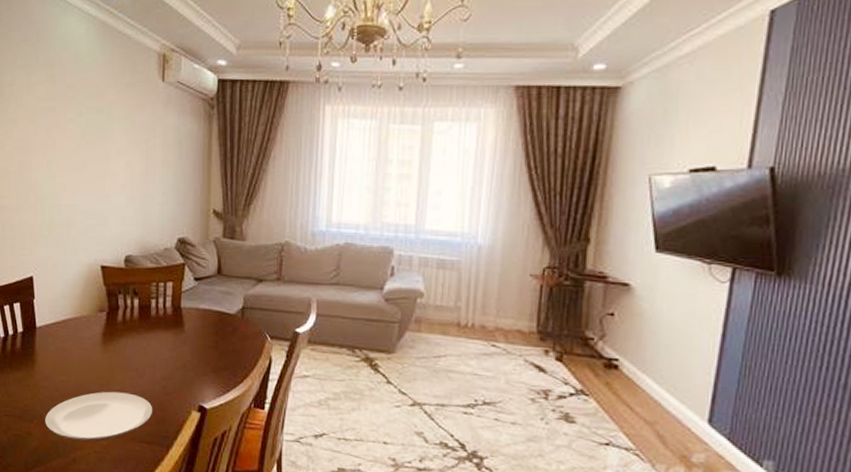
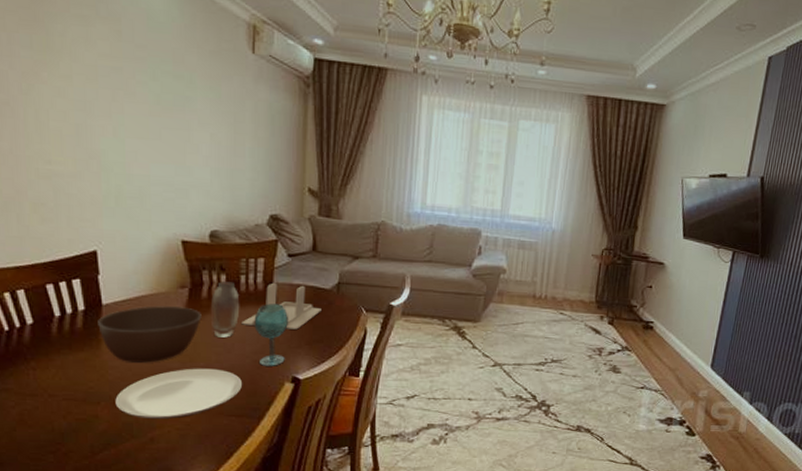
bowl: none [33,329,117,384] -> present [98,306,202,363]
vase: none [125,306,151,362] -> present [210,281,240,338]
napkin holder: none [152,307,226,356] -> present [242,282,321,330]
wine glass: none [164,328,196,393] -> present [254,303,289,366]

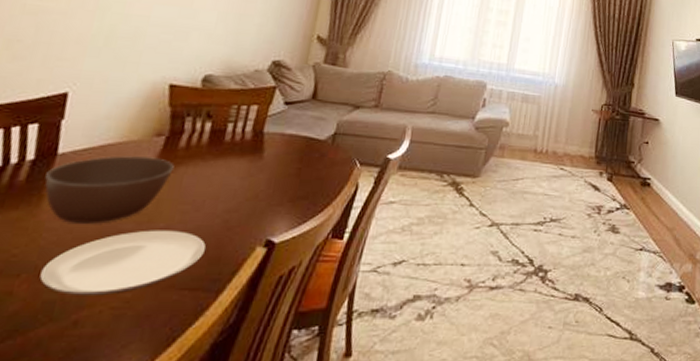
vase: present [210,281,240,338] -> none [182,129,222,193]
napkin holder: present [242,282,321,330] -> none [218,132,312,185]
wine glass: present [254,303,289,366] -> none [230,155,274,227]

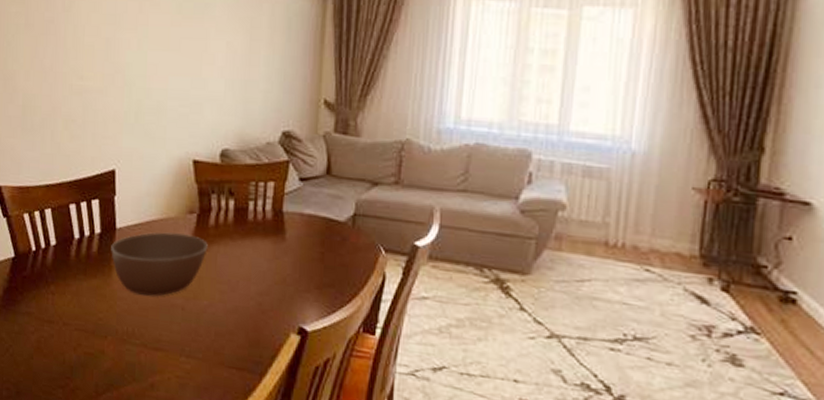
plate: present [40,230,206,296] -> none [121,306,245,364]

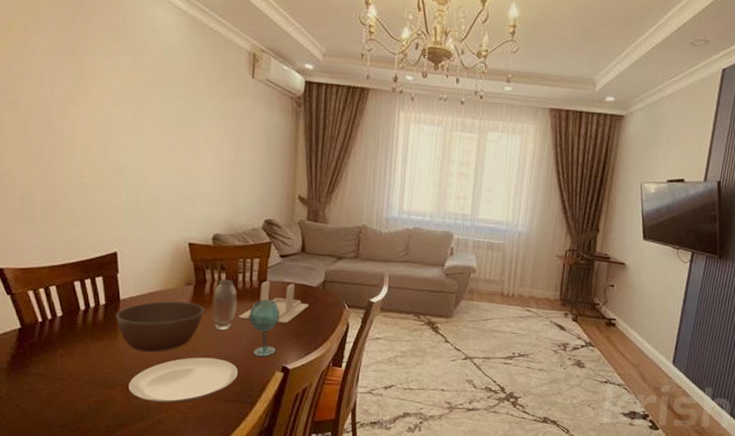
plate: none [121,306,245,364] -> present [129,357,238,404]
vase: none [216,207,247,273] -> present [211,279,238,330]
napkin holder: none [248,211,334,269] -> present [238,280,309,323]
wine glass: none [260,236,298,312] -> present [249,299,280,357]

